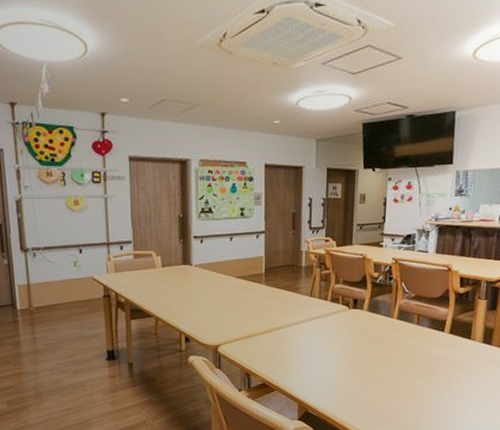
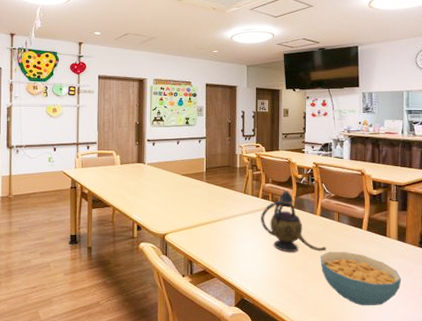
teapot: none [328,290,402,360] -> present [261,189,326,252]
cereal bowl: none [394,357,484,414] -> present [320,251,402,306]

